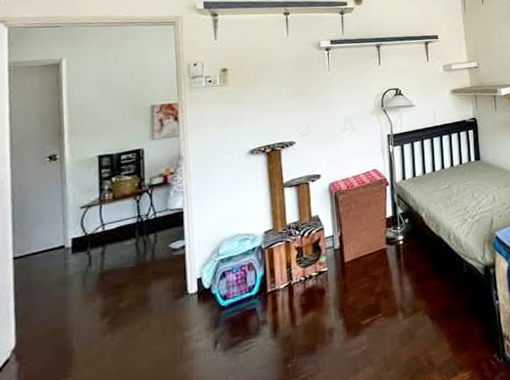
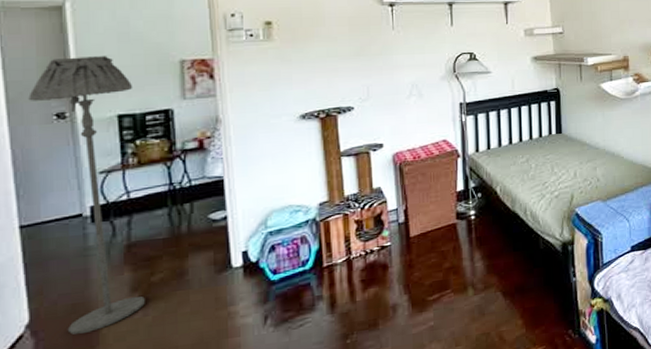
floor lamp: none [28,104,113,359] -> present [28,56,145,335]

